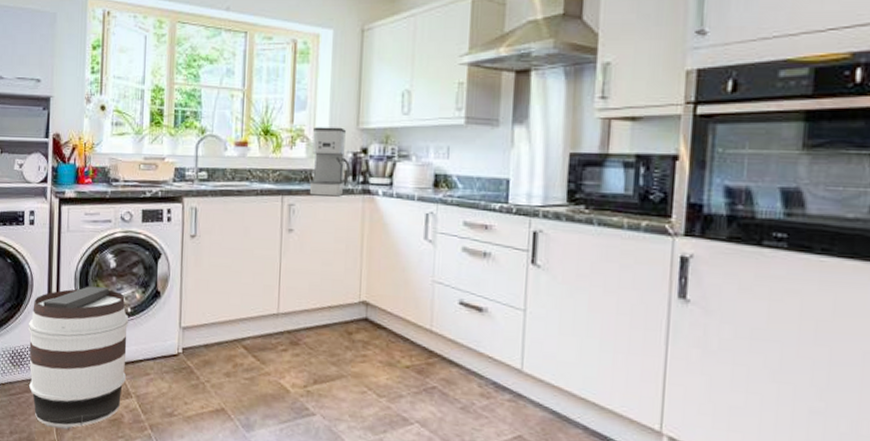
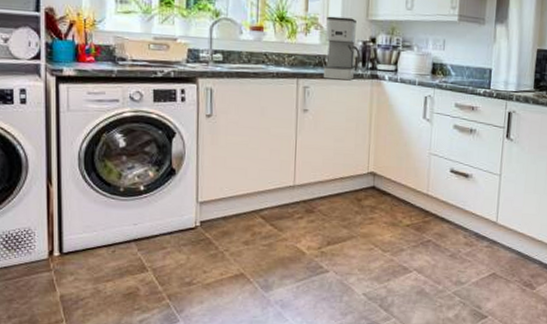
barrel: present [28,286,129,430] -> none [24,166,142,308]

